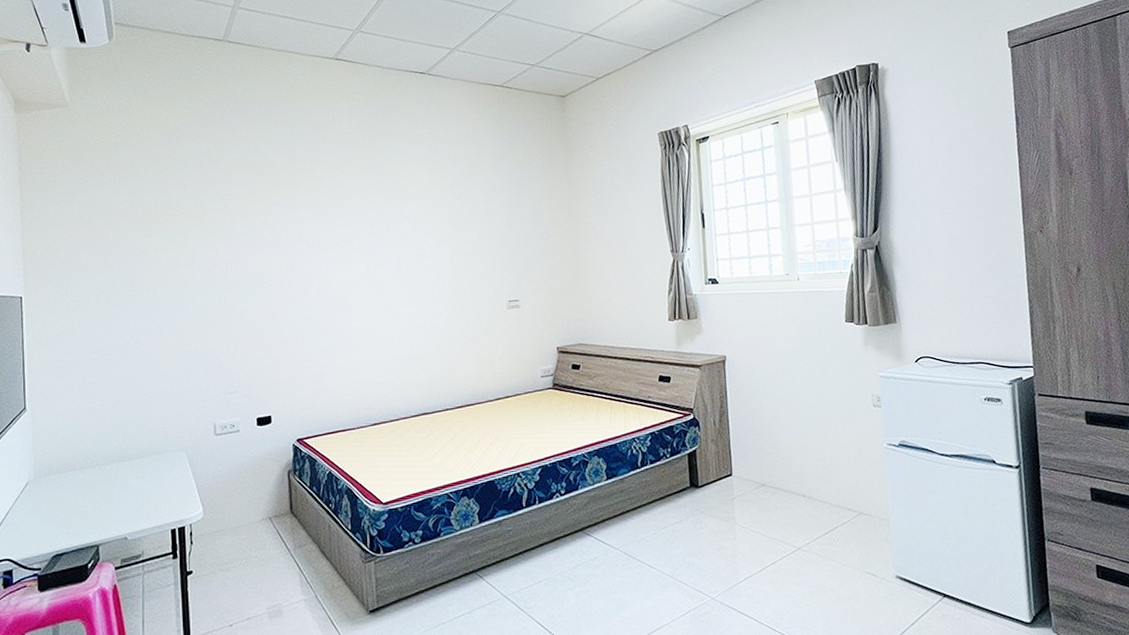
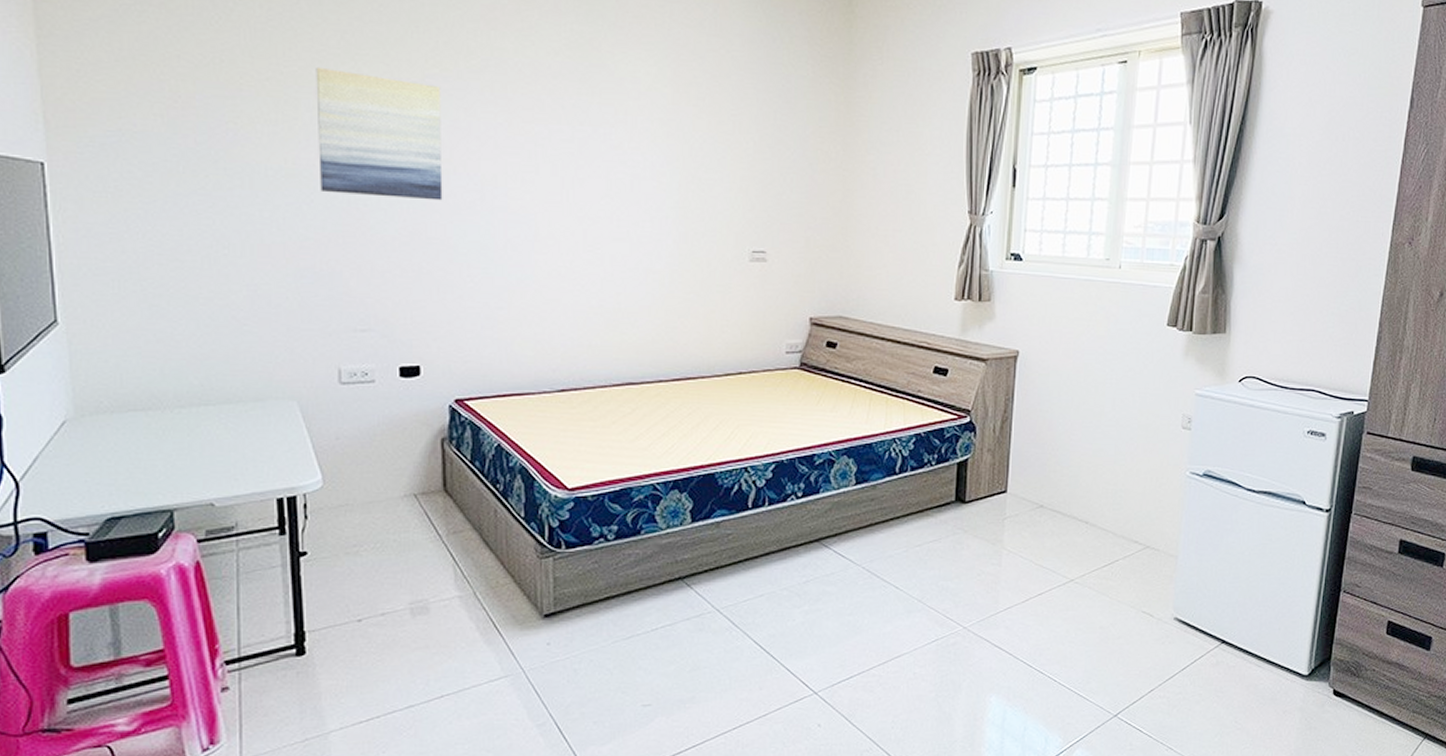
wall art: none [197,207,284,295] -> present [316,66,443,201]

